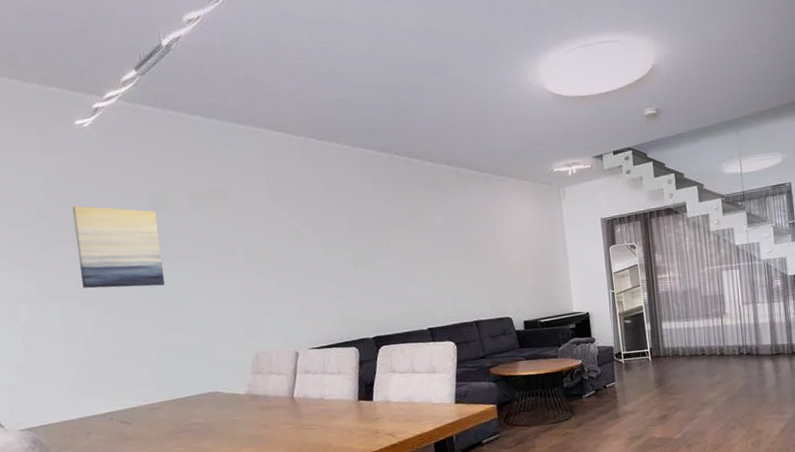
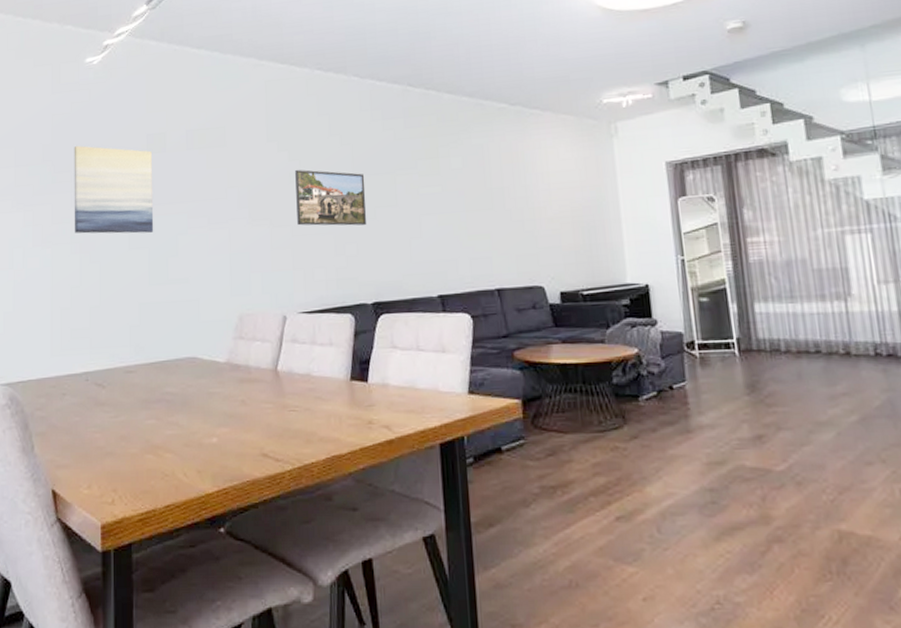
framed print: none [297,226,365,276] -> present [295,169,367,226]

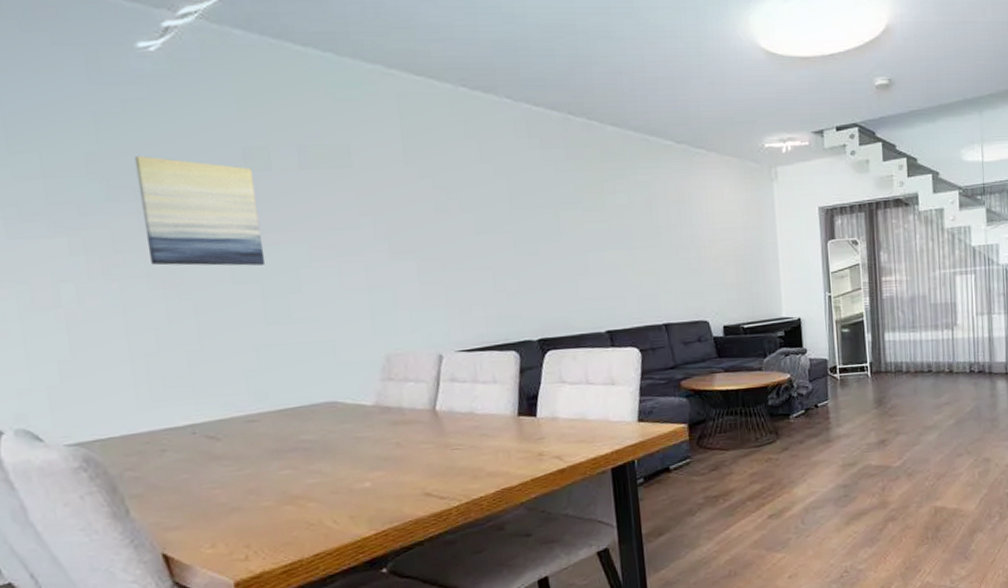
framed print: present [295,169,367,226] -> none [442,198,529,261]

